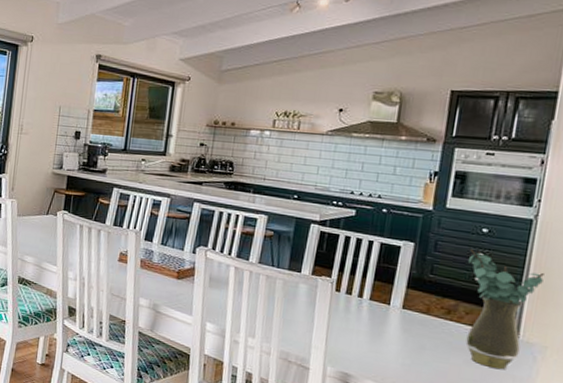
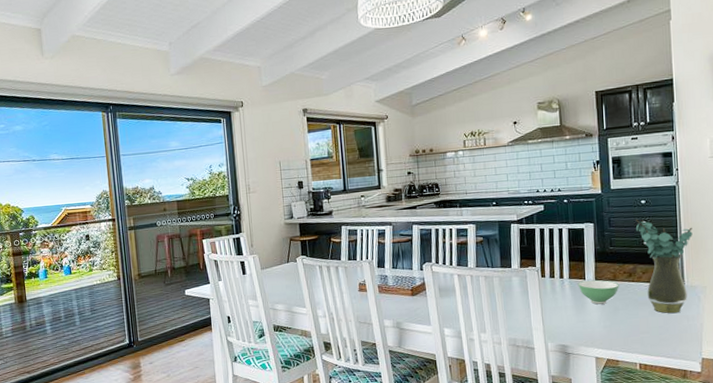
bowl: none [378,306,432,339] -> present [577,280,619,305]

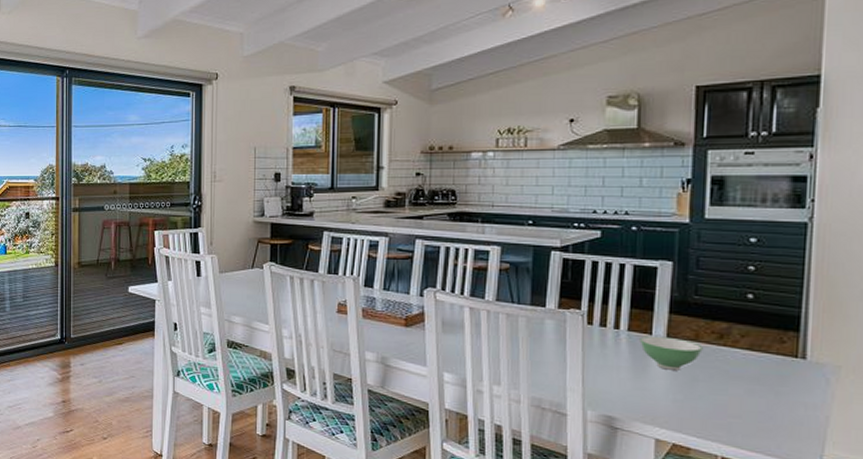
vase: present [635,219,693,314] -> none [736,262,828,397]

